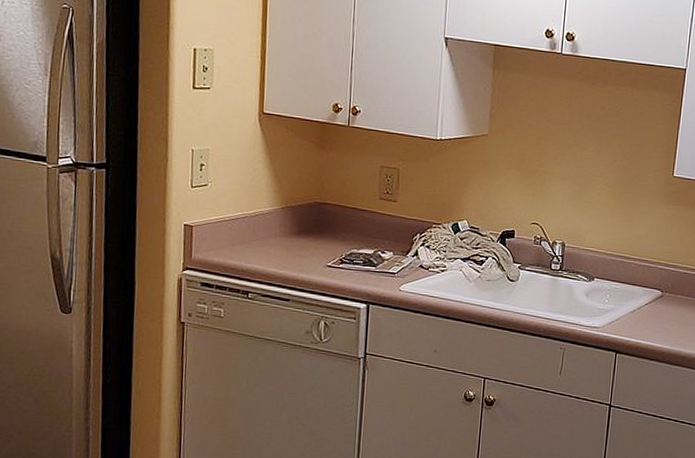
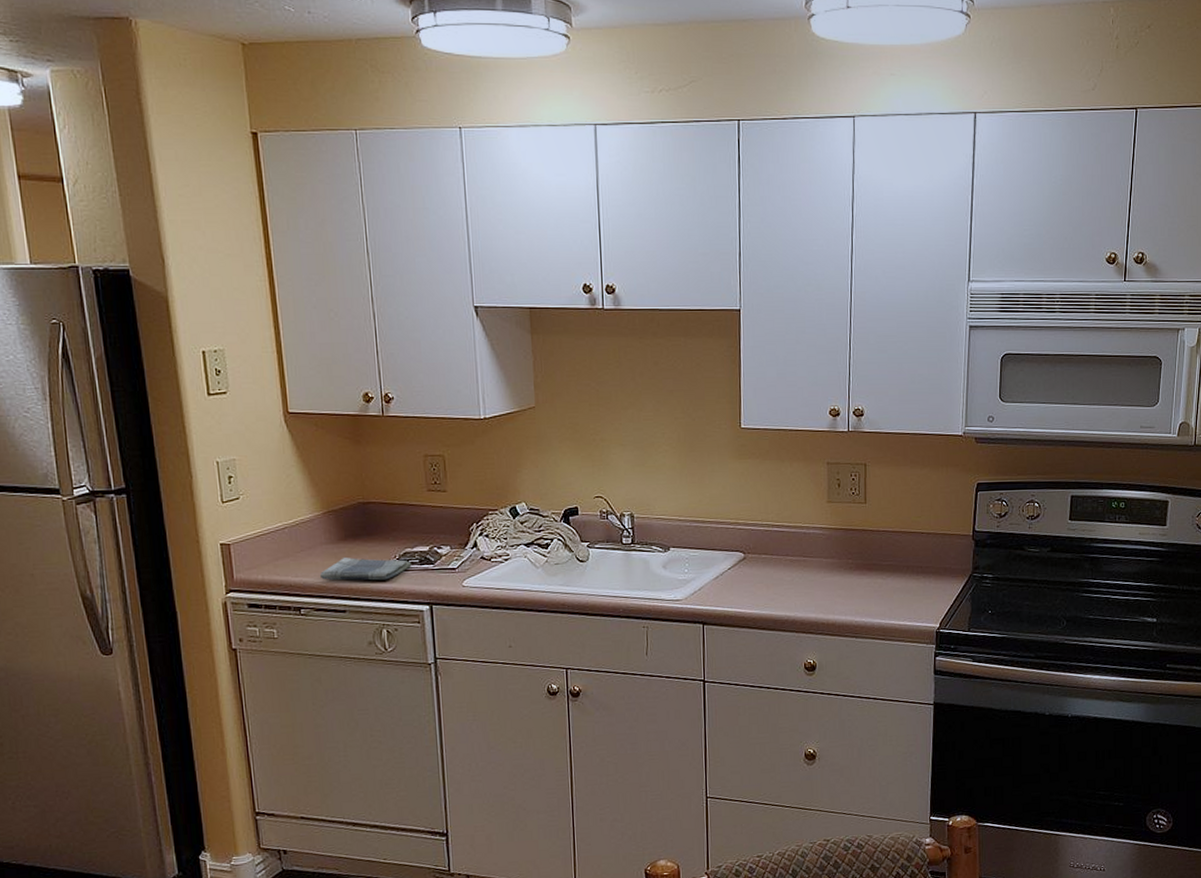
dish towel: none [270,250,356,276] -> present [319,556,412,581]

